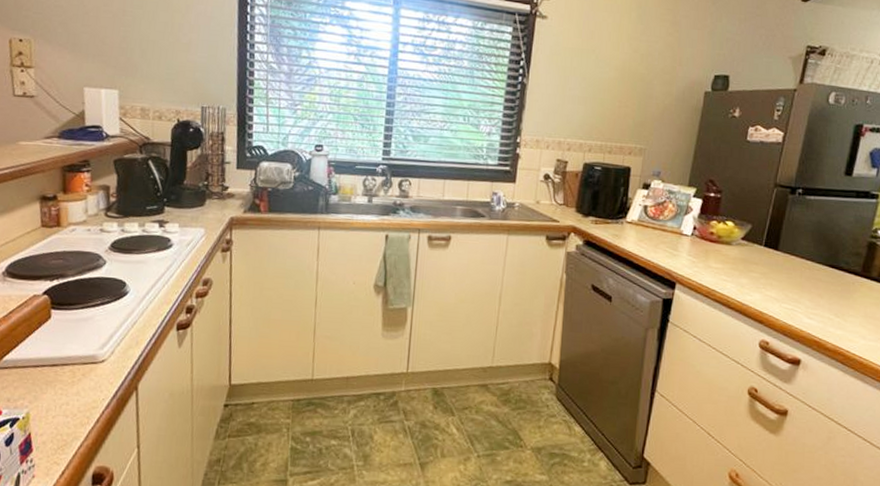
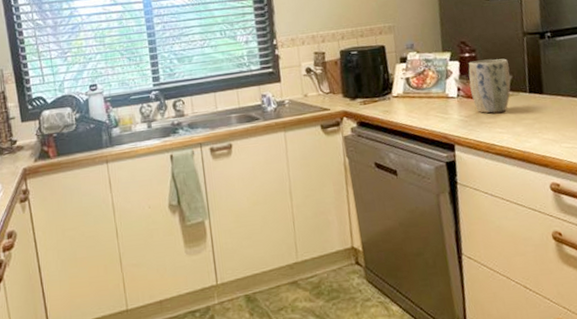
plant pot: none [706,202,752,260] -> present [468,58,511,114]

